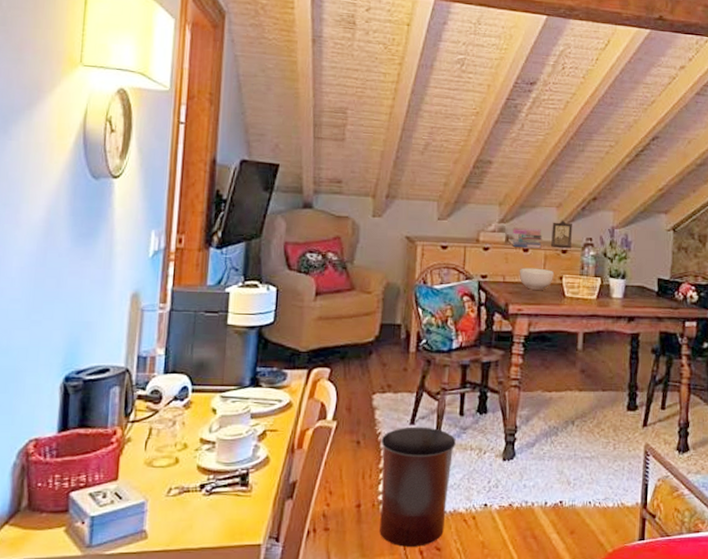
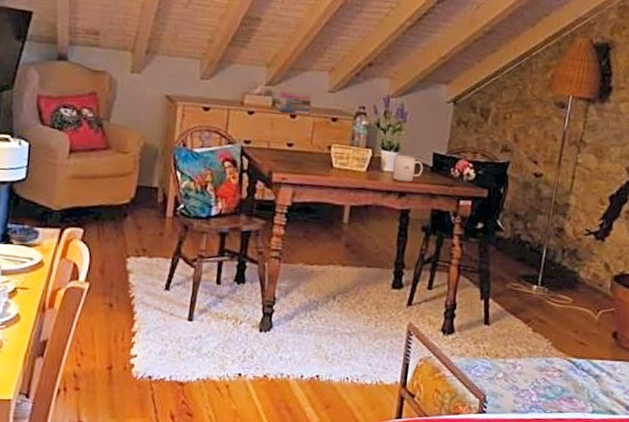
waste bin: present [379,427,456,547] -> none [131,292,212,411]
bowl: present [519,268,555,291] -> none [285,134,323,160]
photo frame: present [551,220,572,248] -> none [321,85,345,116]
mug: none [621,282,650,307] -> present [392,155,424,183]

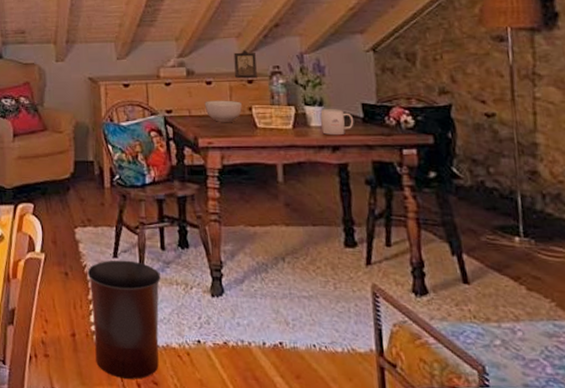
waste bin: none [131,292,212,411] -> present [87,260,161,379]
books: present [275,91,312,115] -> none [189,60,225,81]
bowl: none [285,134,323,160] -> present [204,100,243,123]
photo frame: none [321,85,345,116] -> present [233,49,257,78]

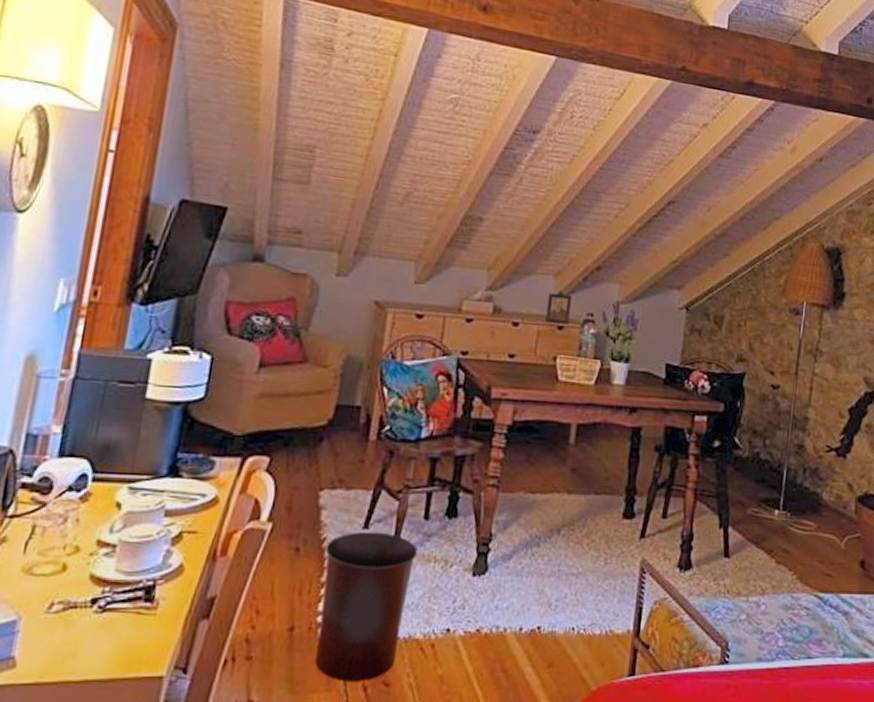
bowl: present [204,100,243,123] -> none [506,344,548,373]
mug: present [320,109,354,136] -> none [623,366,656,397]

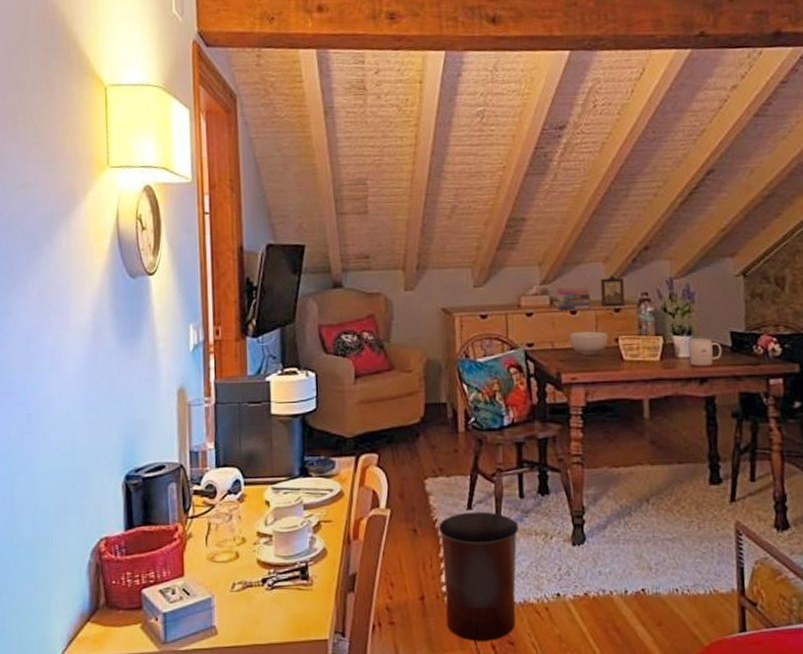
books: none [496,297,536,323] -> present [553,287,591,310]
bowl: none [506,344,548,373] -> present [568,331,609,356]
mug: none [623,366,656,397] -> present [689,338,722,367]

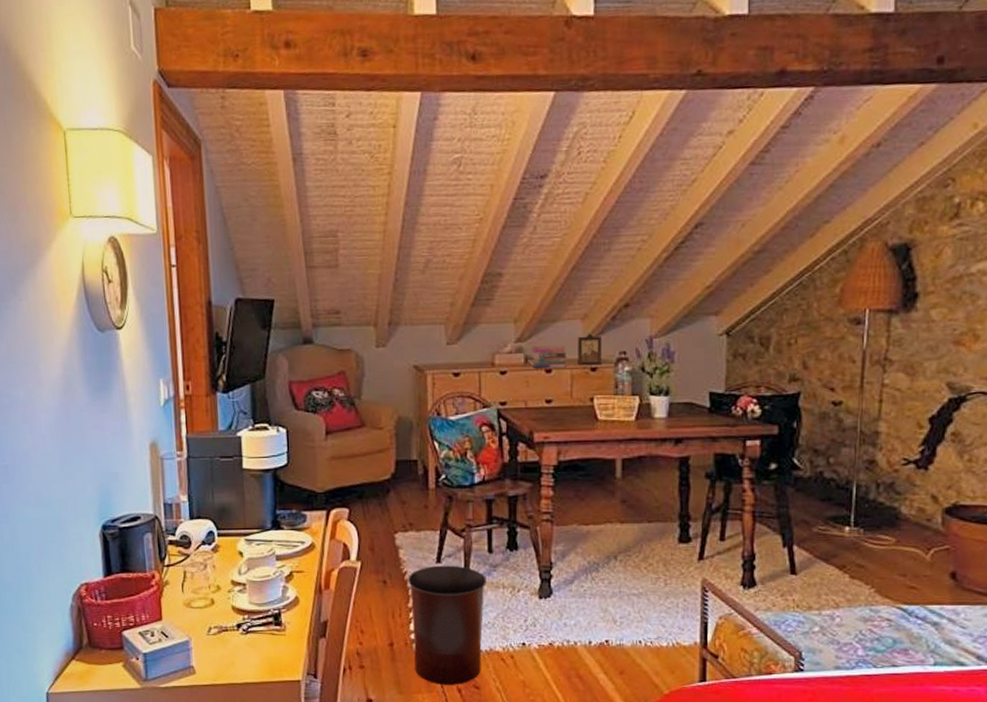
bowl: present [568,331,609,356] -> none [542,390,584,416]
mug: present [689,338,722,367] -> none [666,398,700,427]

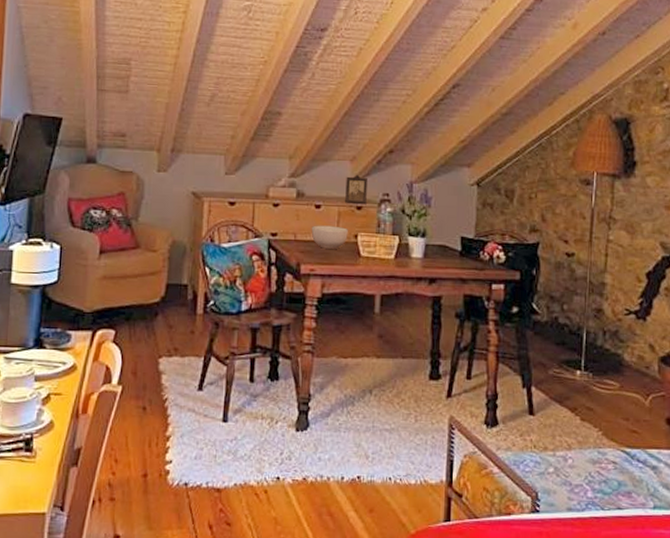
waste bin: present [407,565,487,685] -> none [167,393,246,521]
books: present [528,345,567,369] -> none [300,182,335,205]
bowl: none [542,390,584,416] -> present [311,225,349,250]

